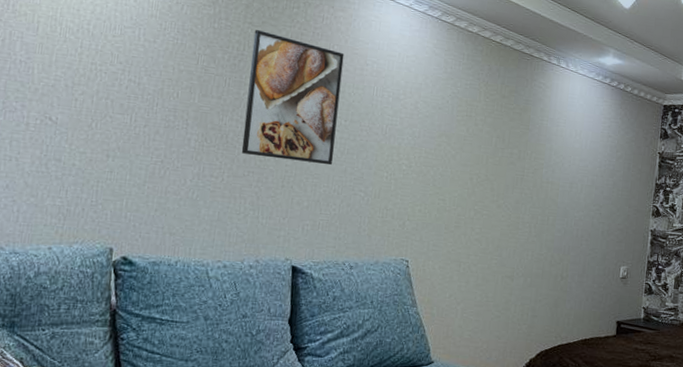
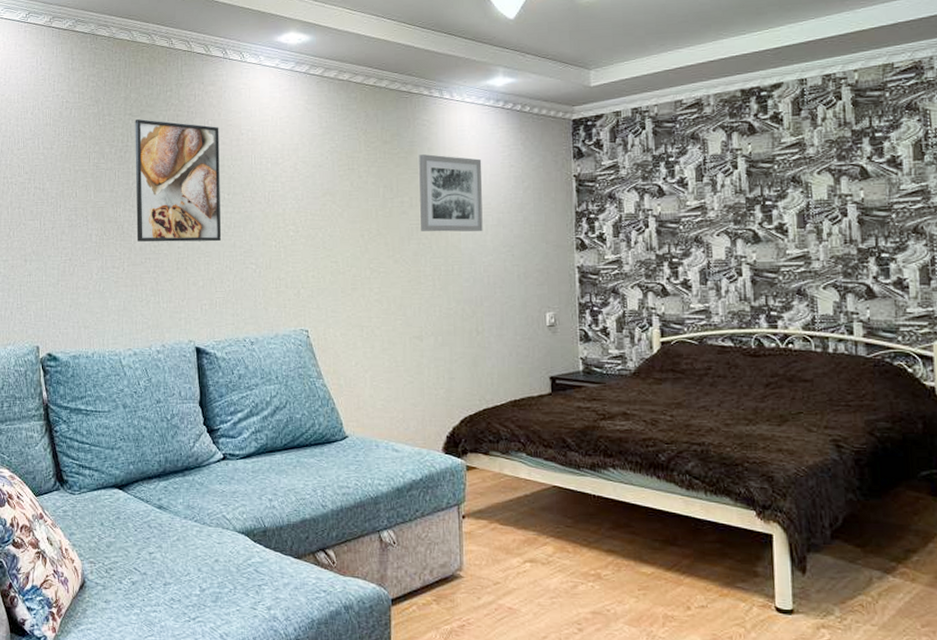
wall art: none [524,113,586,190] -> present [419,154,483,232]

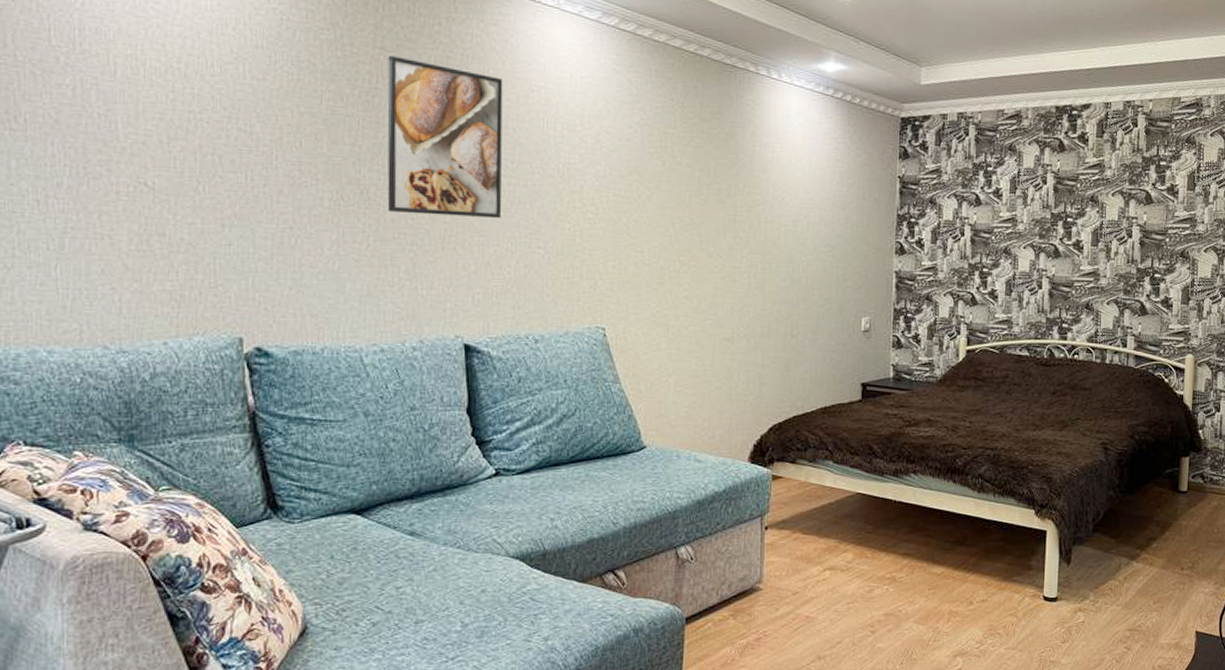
wall art: present [419,154,483,232] -> none [737,138,807,229]

